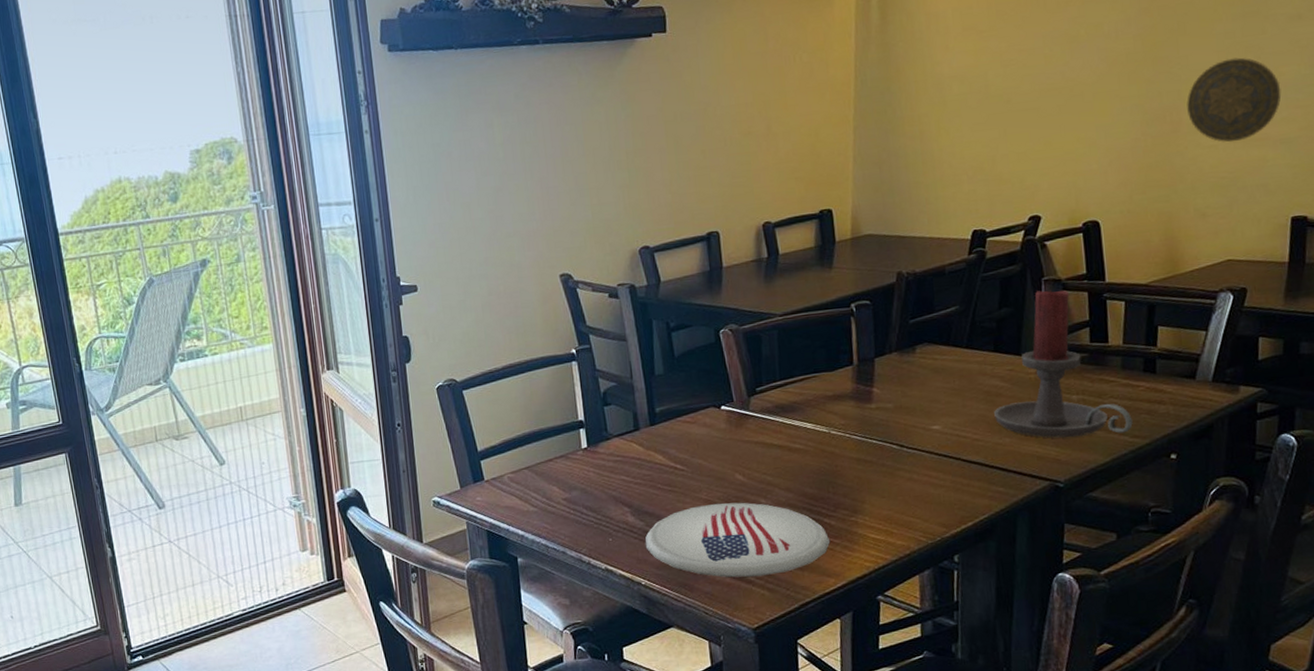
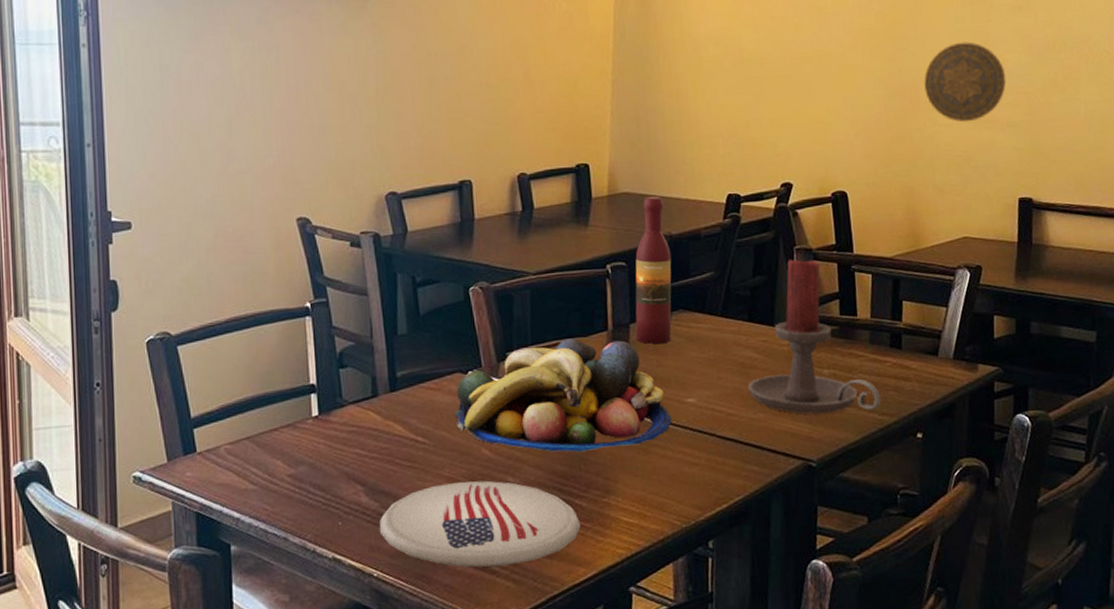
fruit bowl: none [709,373,917,477] -> present [454,338,672,453]
wine bottle: none [879,236,916,376] -> present [635,196,672,344]

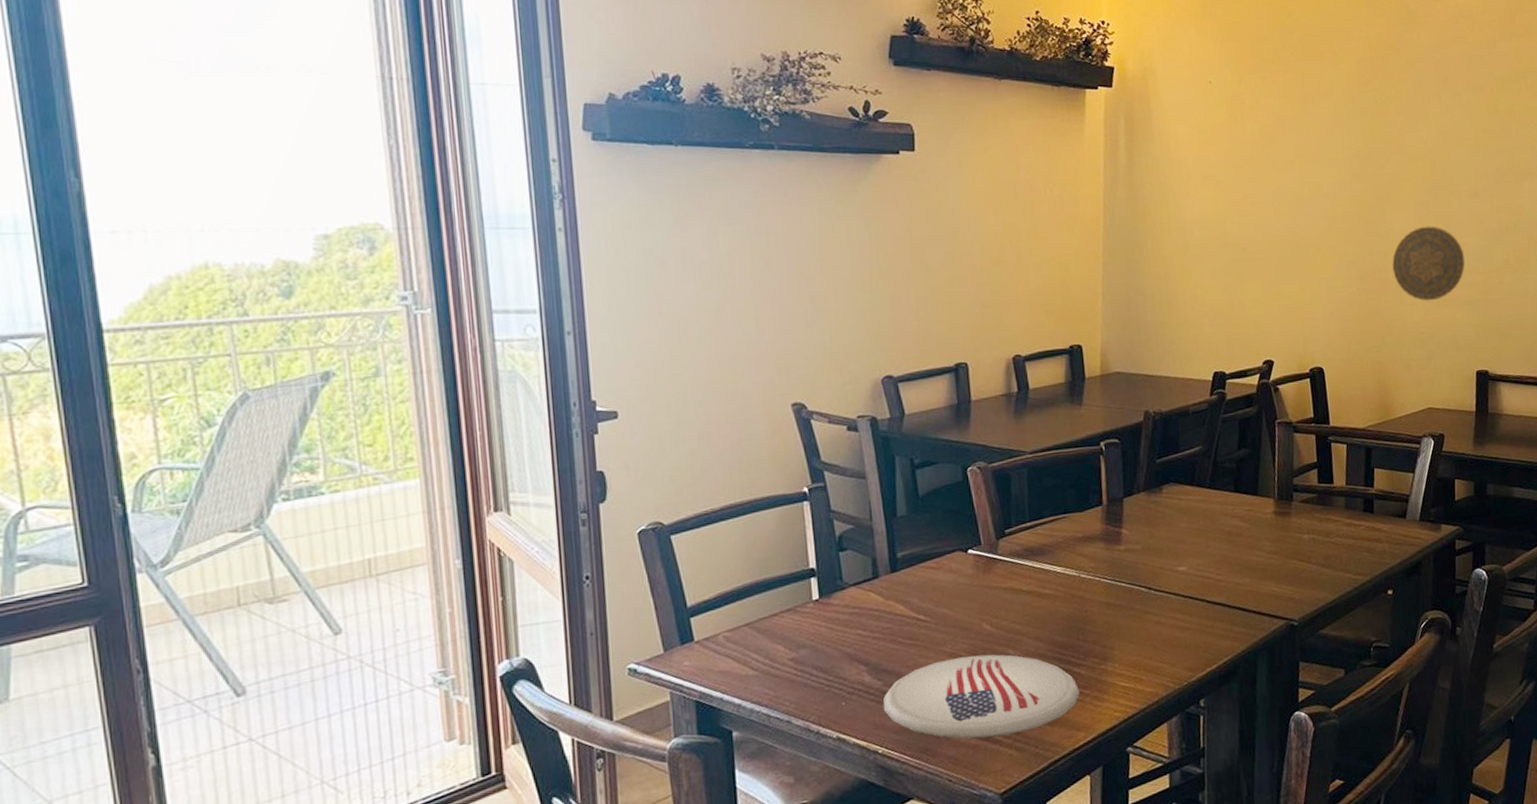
fruit bowl: present [454,338,672,453] -> none [955,514,1164,624]
wine bottle: present [635,196,672,344] -> none [1128,375,1163,517]
candle holder: present [748,257,881,414] -> none [1235,430,1356,577]

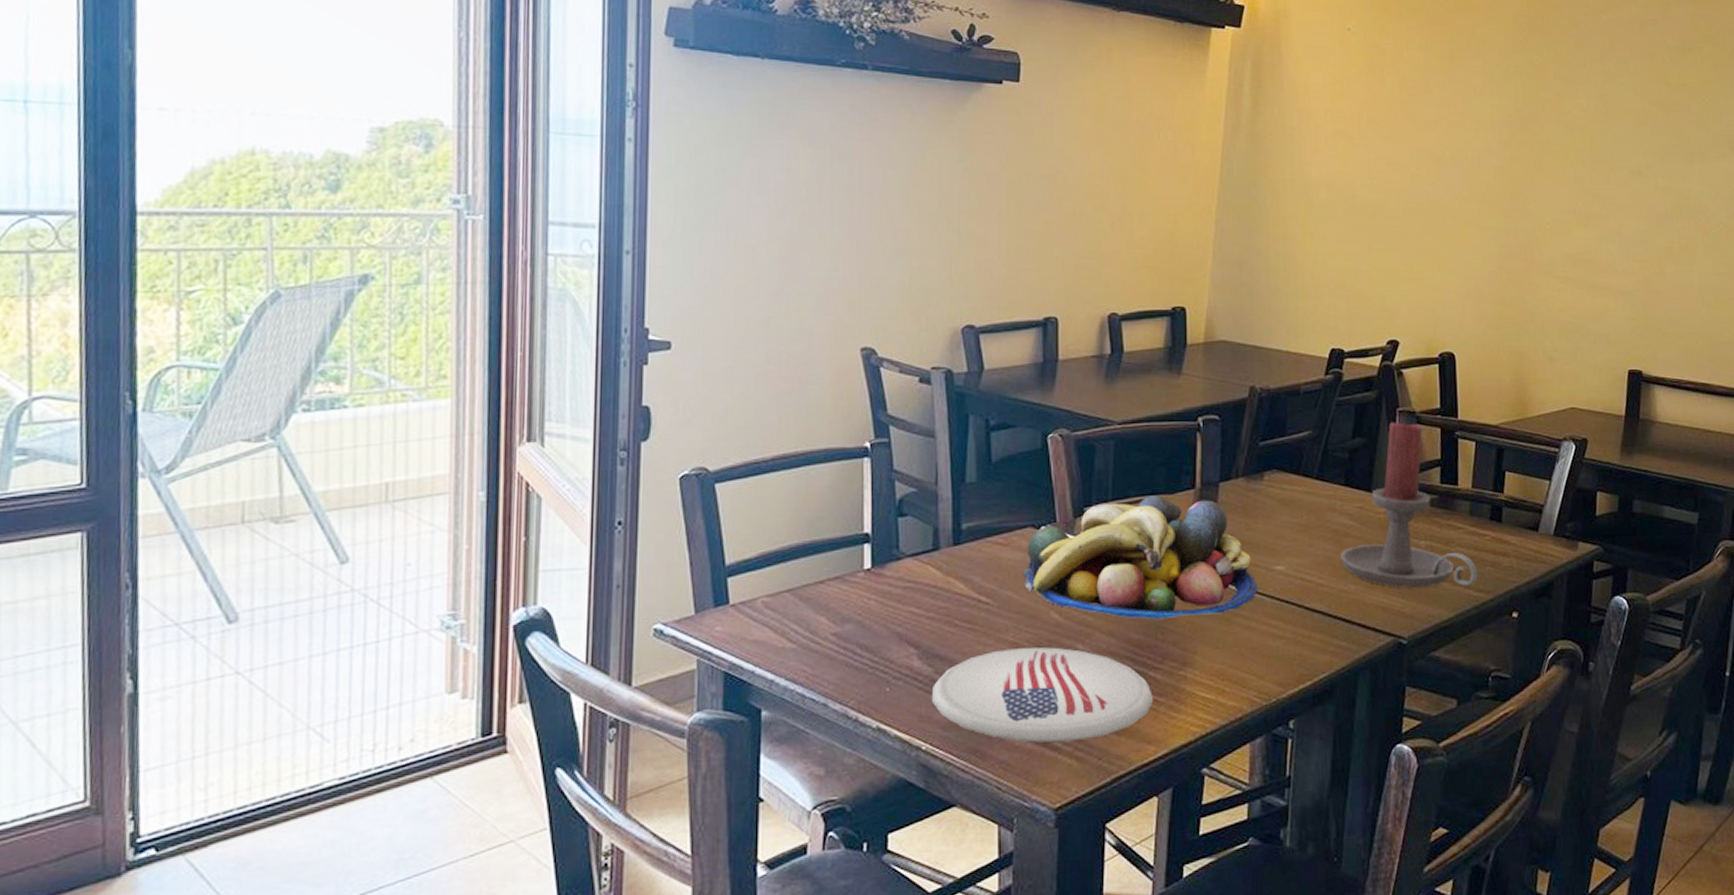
fruit bowl: none [955,514,1164,624] -> present [1023,495,1257,620]
candle holder: none [1235,430,1356,577] -> present [1341,420,1478,588]
decorative plate: present [1392,226,1465,301] -> none [1540,204,1623,288]

